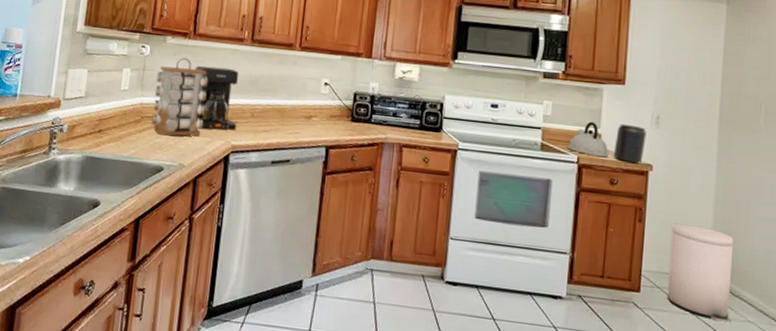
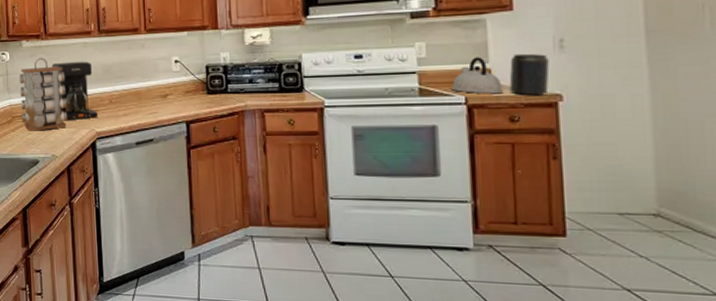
pedal bin: present [667,223,734,323] -> none [597,156,697,263]

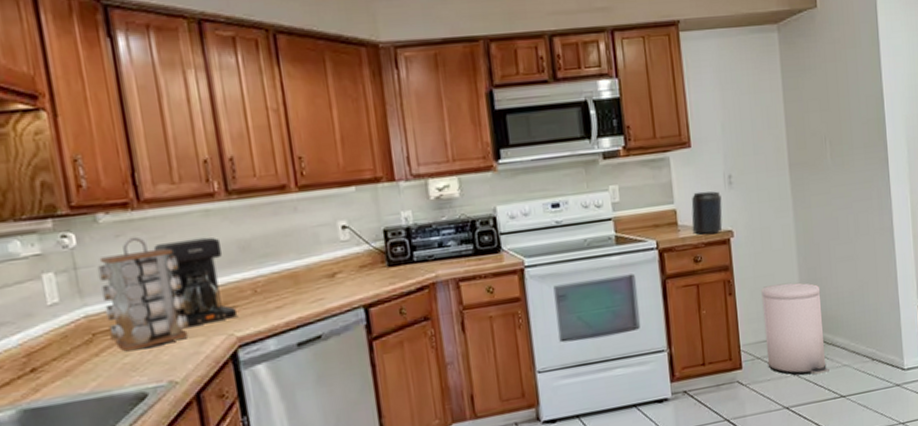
kettle: present [451,57,503,94] -> none [643,197,687,237]
pedal bin: none [597,156,697,263] -> present [761,282,829,376]

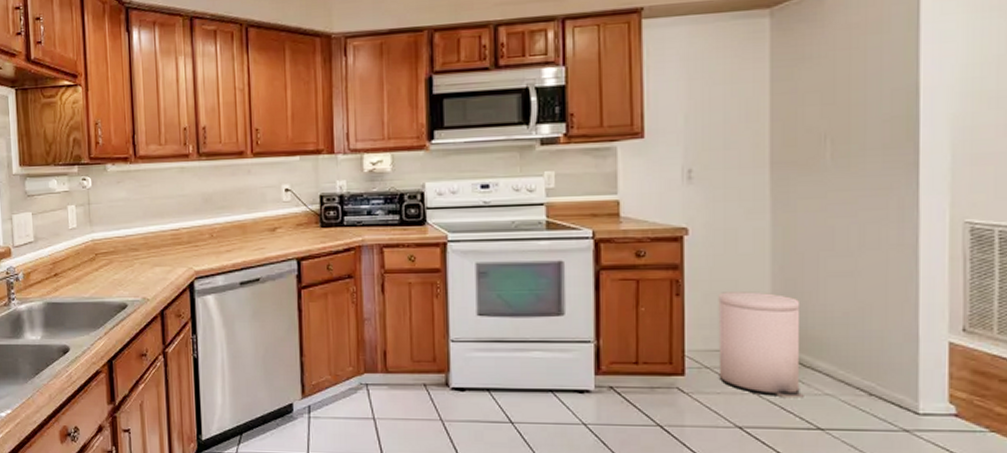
spice rack: present [96,236,189,352] -> none [103,184,161,271]
coffee maker: present [153,237,236,328] -> none [142,189,196,259]
soda can: present [691,191,723,235] -> none [637,184,677,230]

